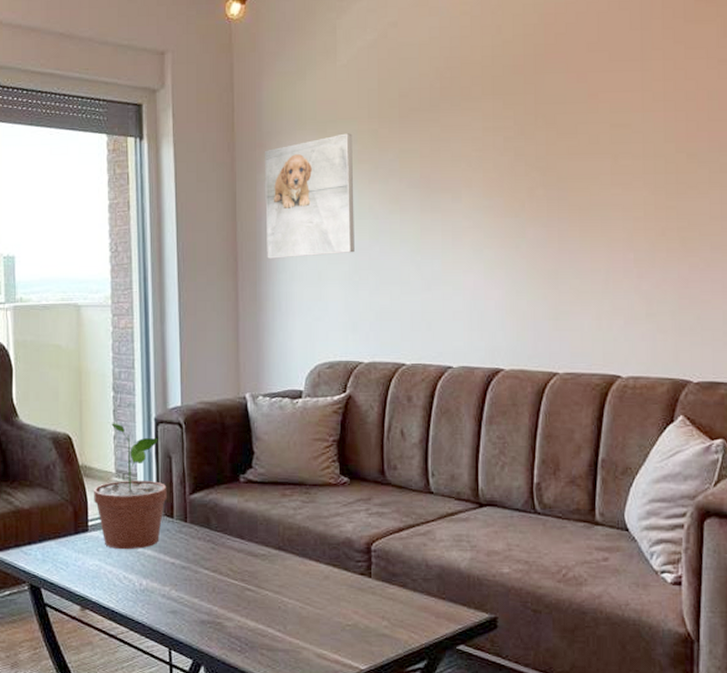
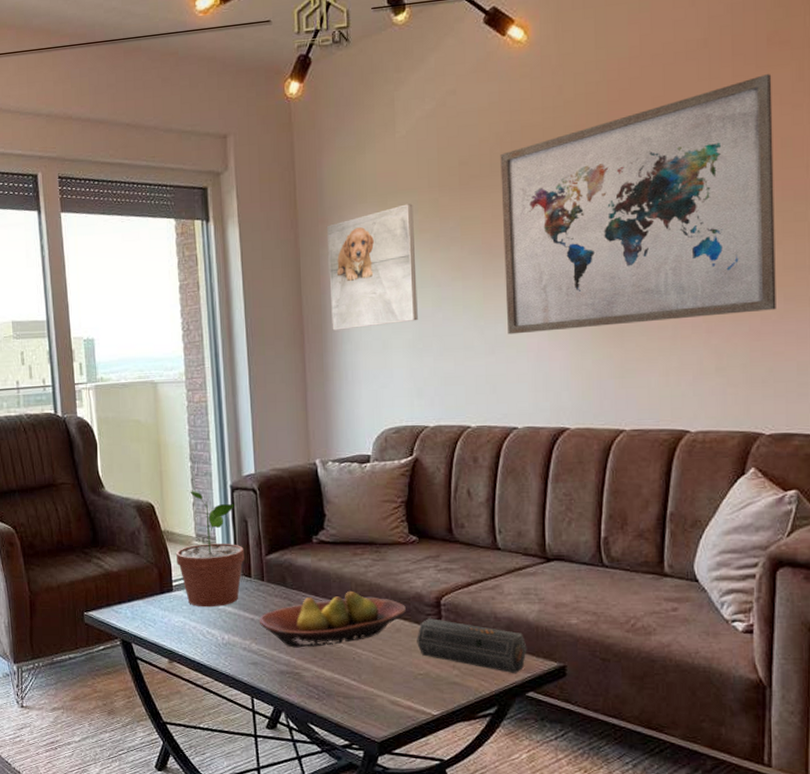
fruit bowl: none [180,535,335,595] -> present [259,592,406,648]
speaker: none [345,565,458,626] -> present [417,618,527,674]
wall art: none [440,28,703,271] -> present [500,74,776,335]

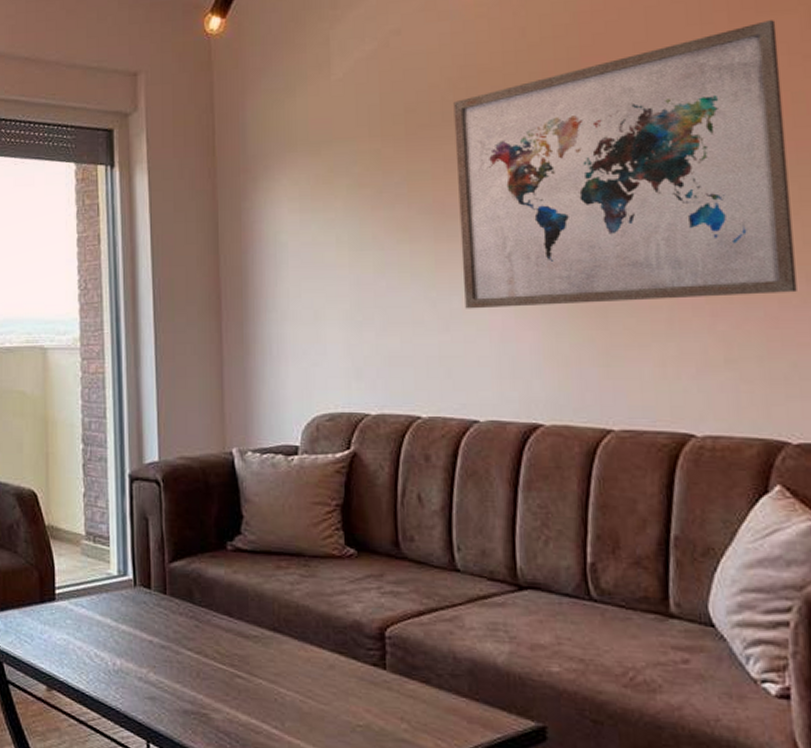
potted plant: present [176,491,245,608] -> none [62,479,143,624]
fruit bowl: present [259,592,406,648] -> none [158,614,341,682]
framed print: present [327,204,418,330] -> none [250,154,357,296]
speaker: present [417,618,527,674] -> none [355,654,496,734]

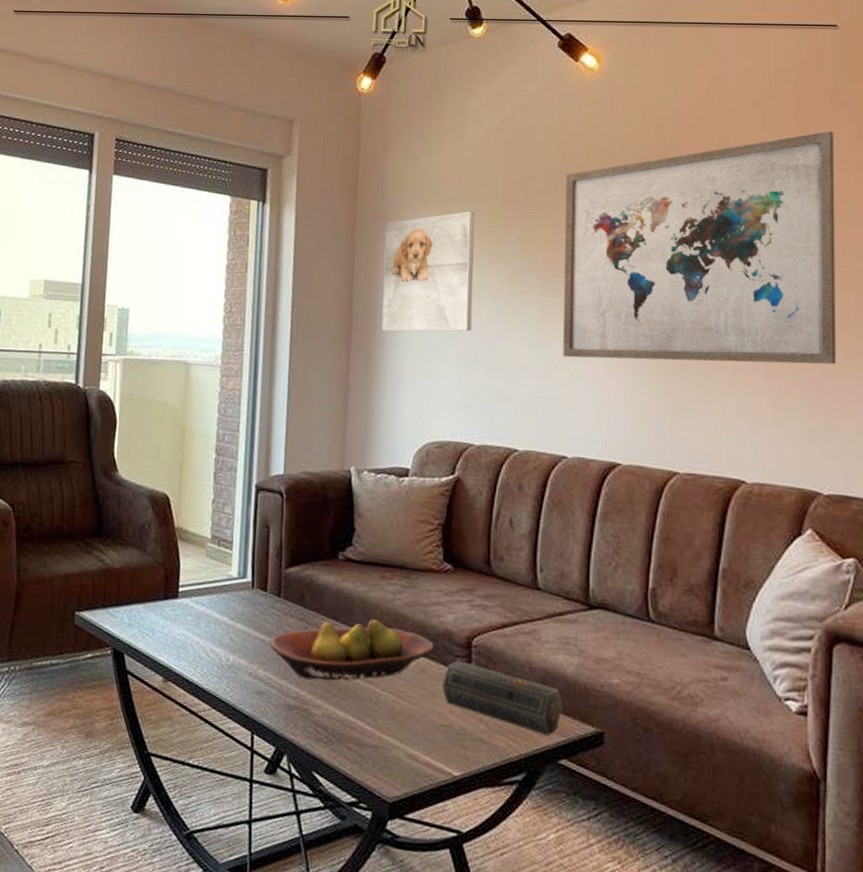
fruit bowl: none [158,614,341,682] -> present [269,620,433,681]
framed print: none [250,154,357,296] -> present [381,211,475,332]
speaker: none [355,654,496,734] -> present [442,660,563,737]

